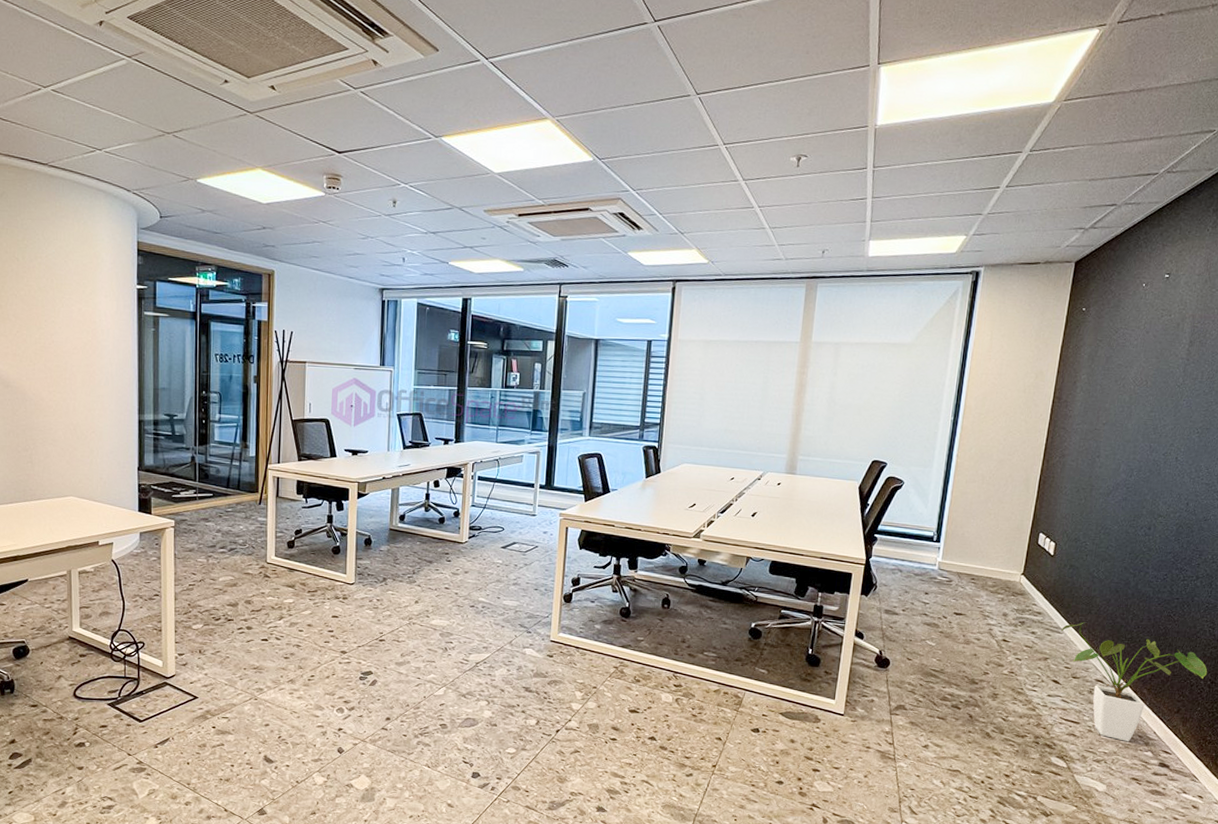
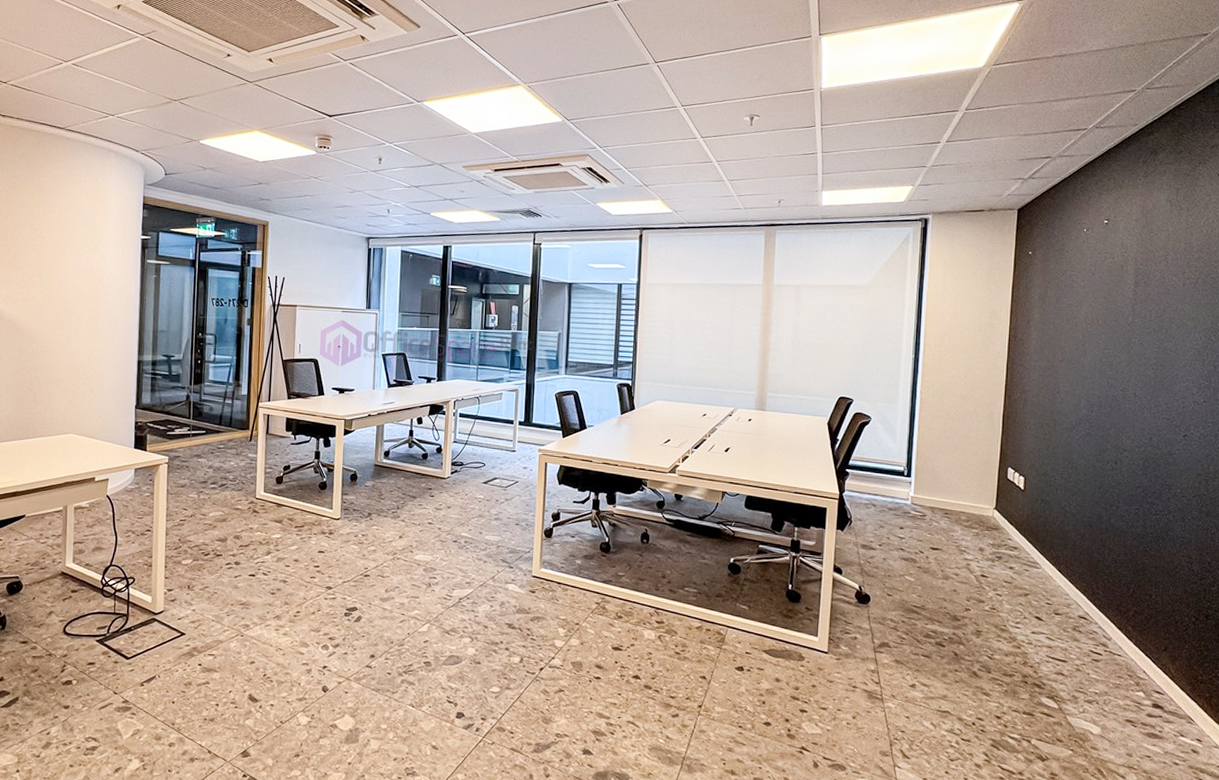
house plant: present [1060,622,1207,741] -> none [1038,557,1190,681]

